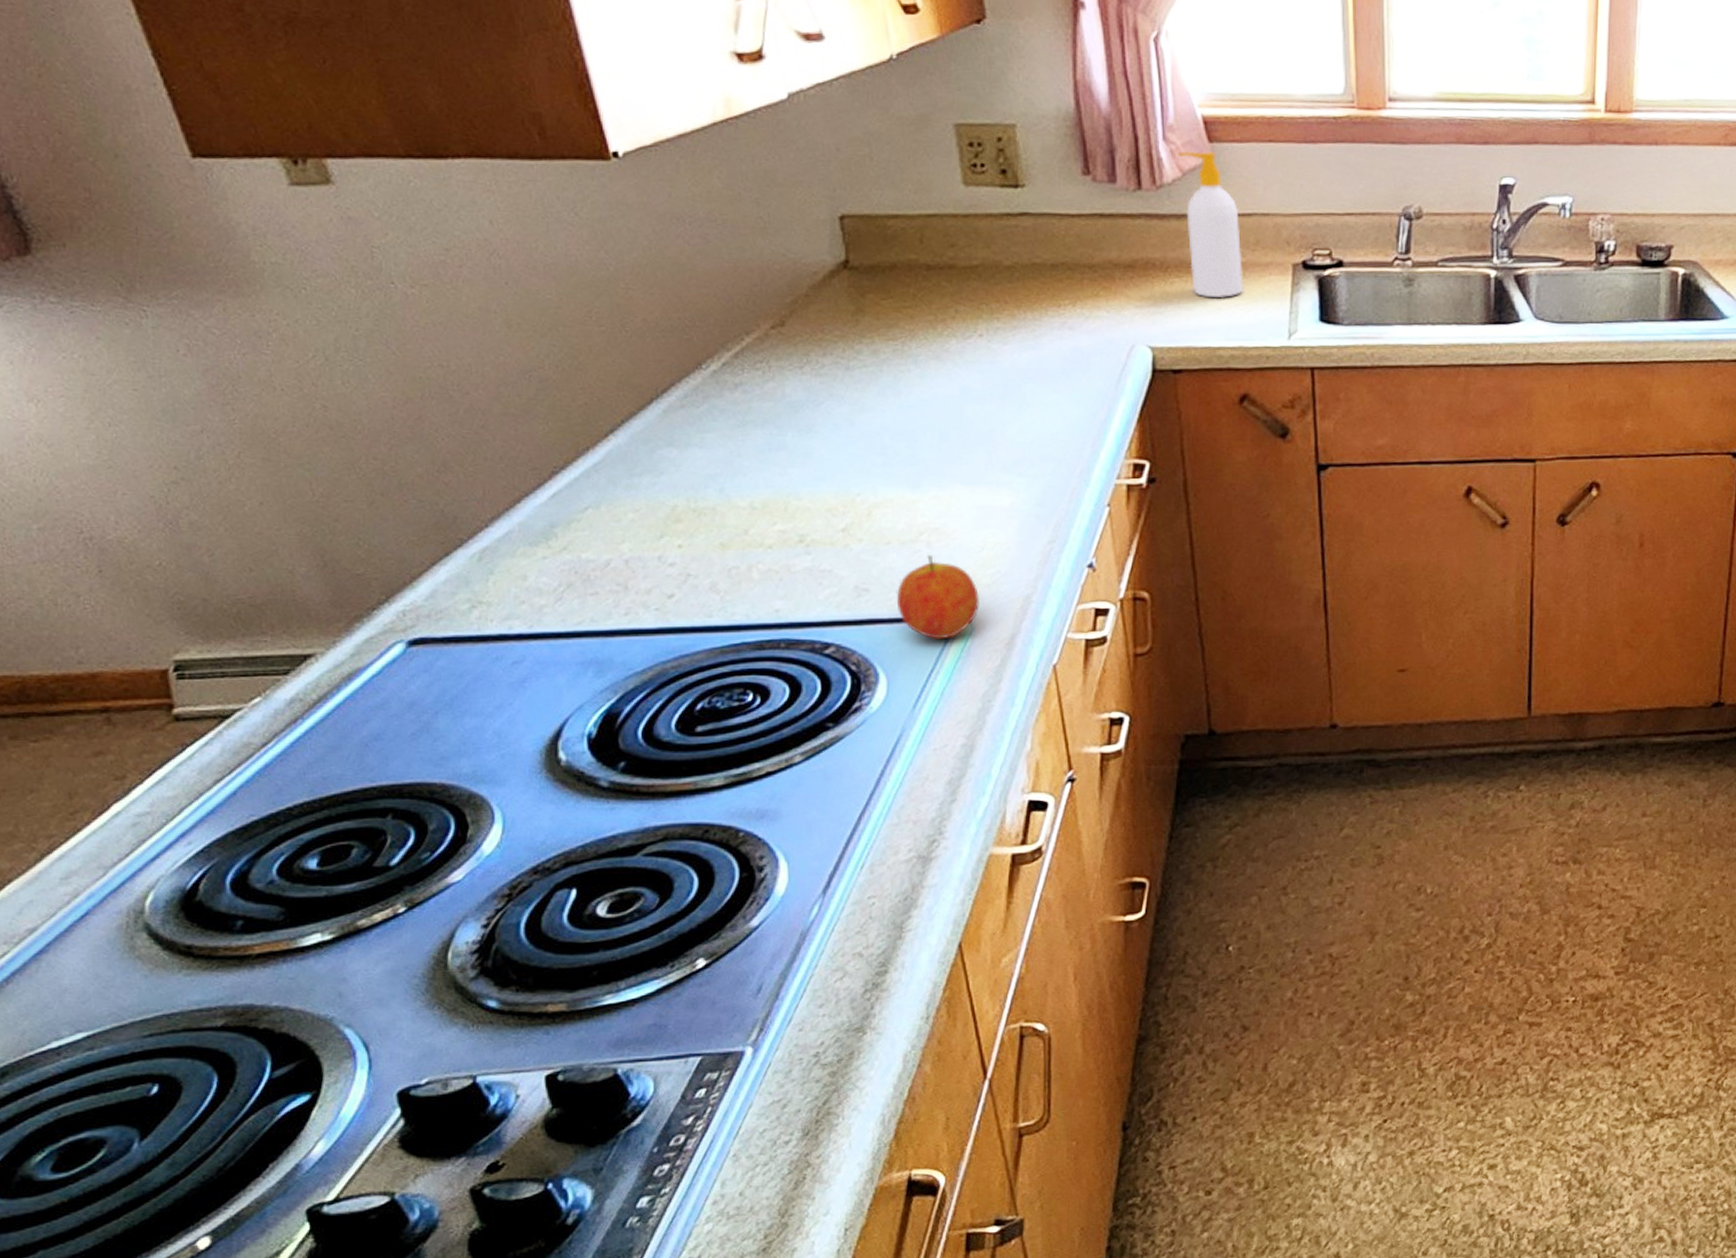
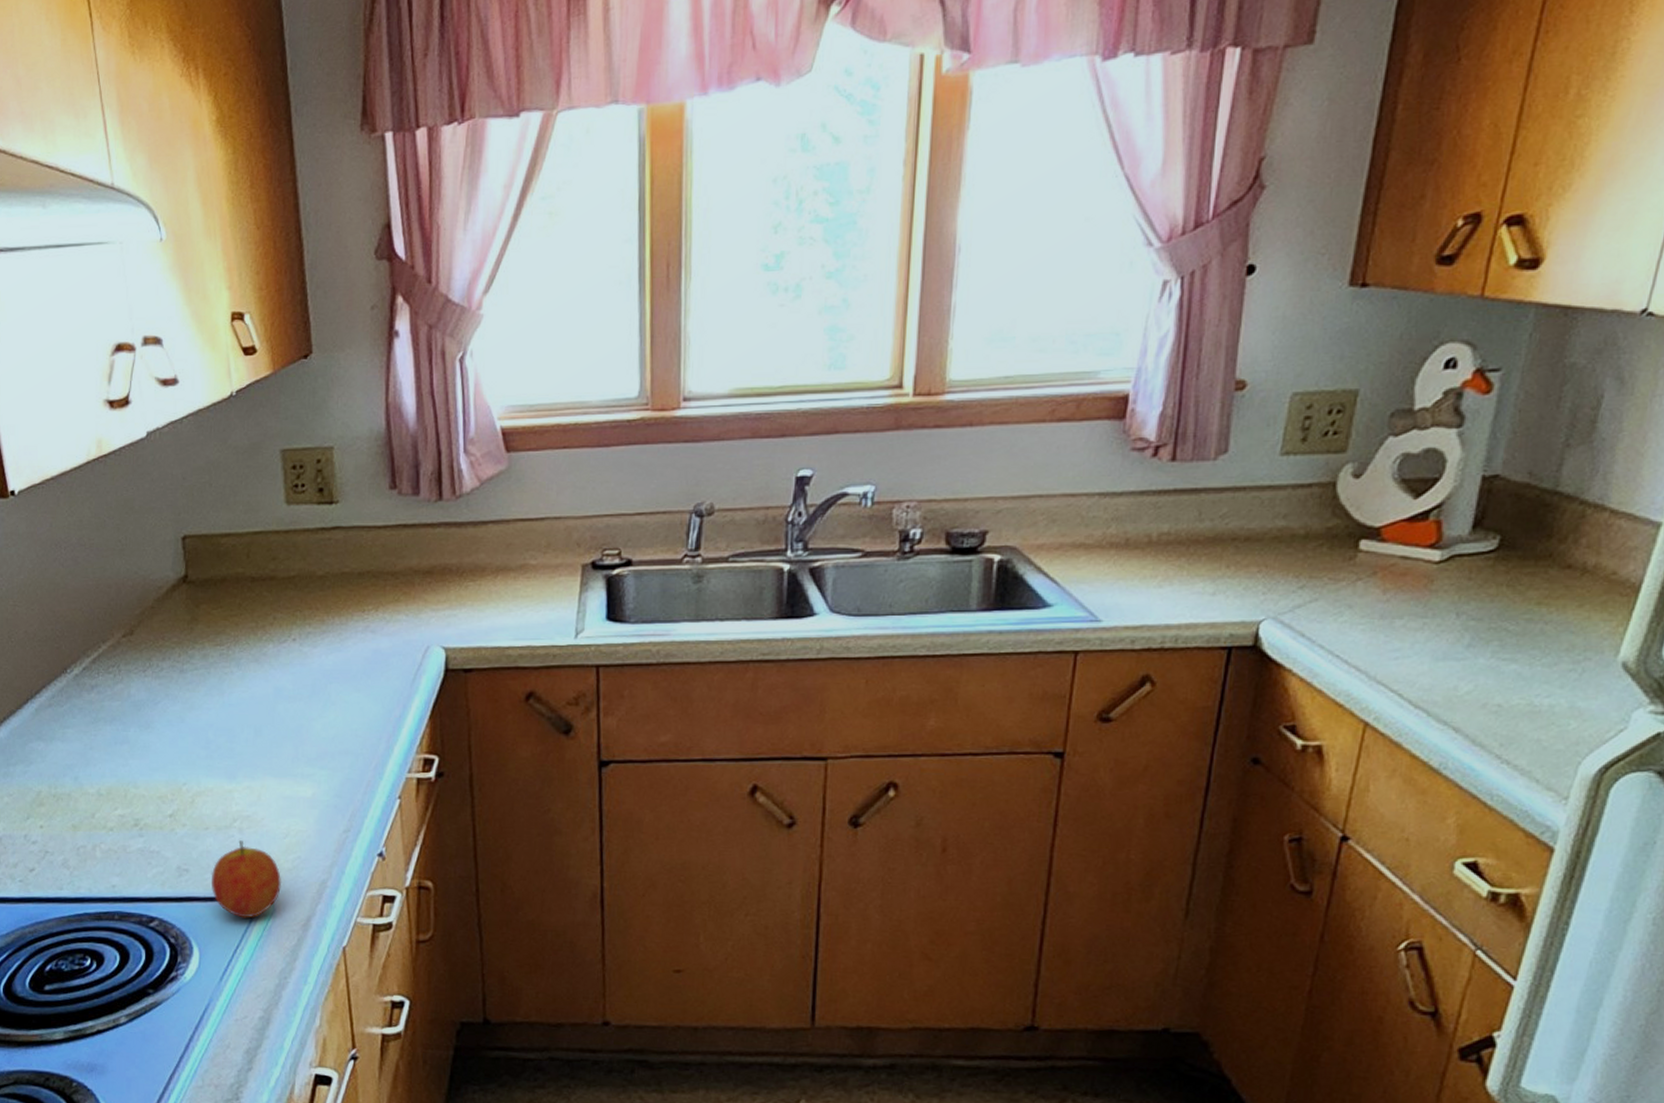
soap bottle: present [1177,151,1244,299] -> none [476,461,535,600]

